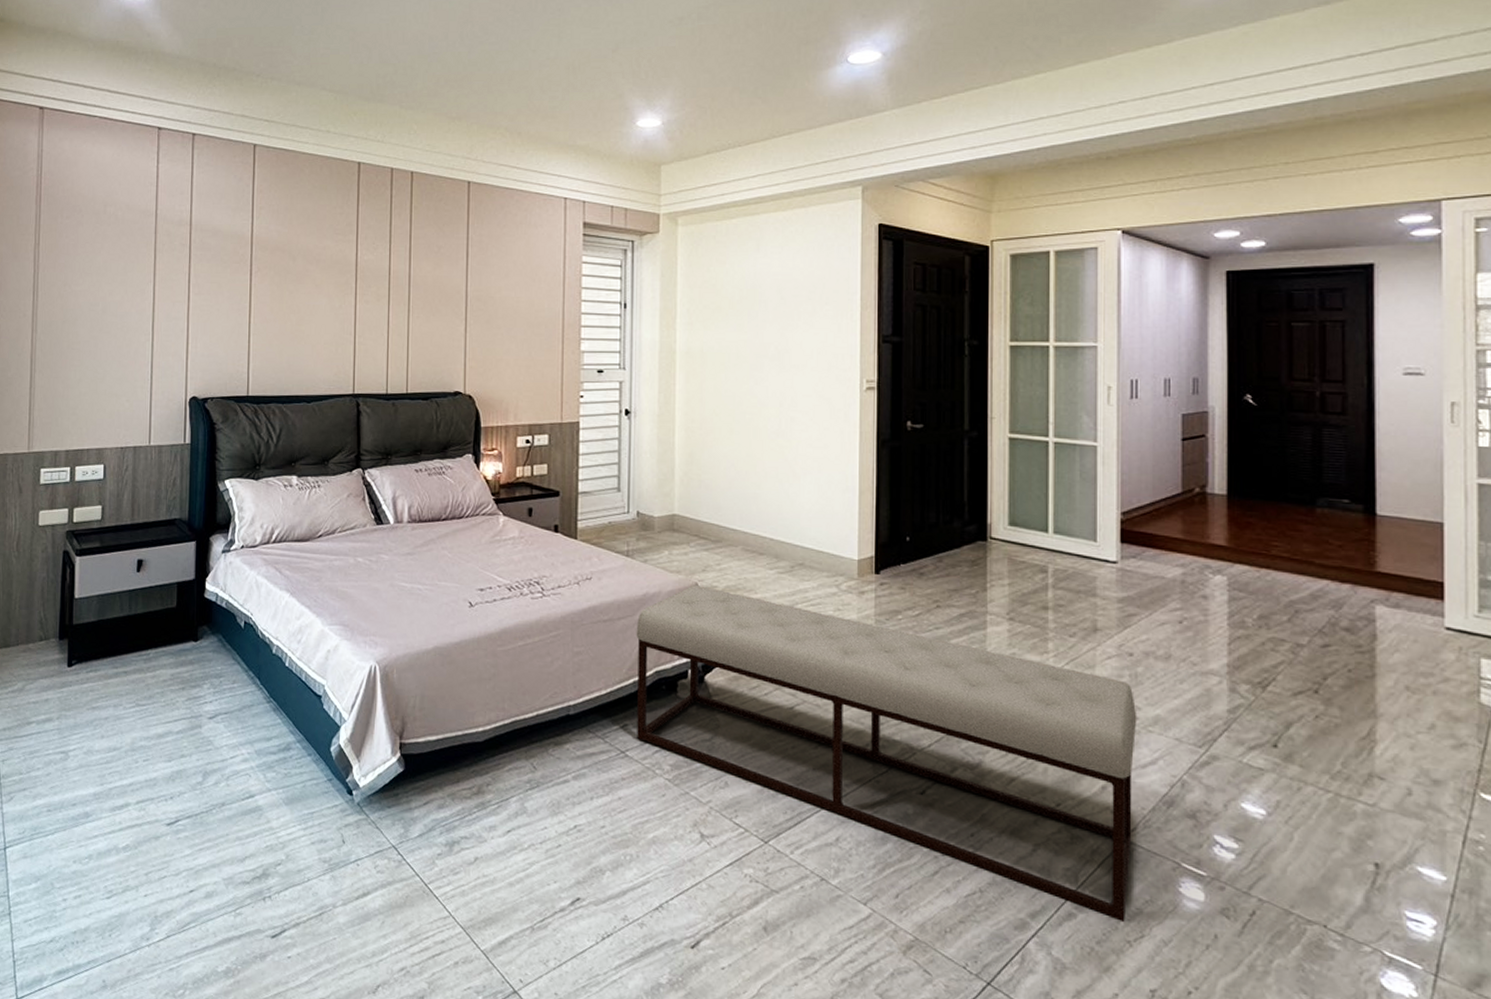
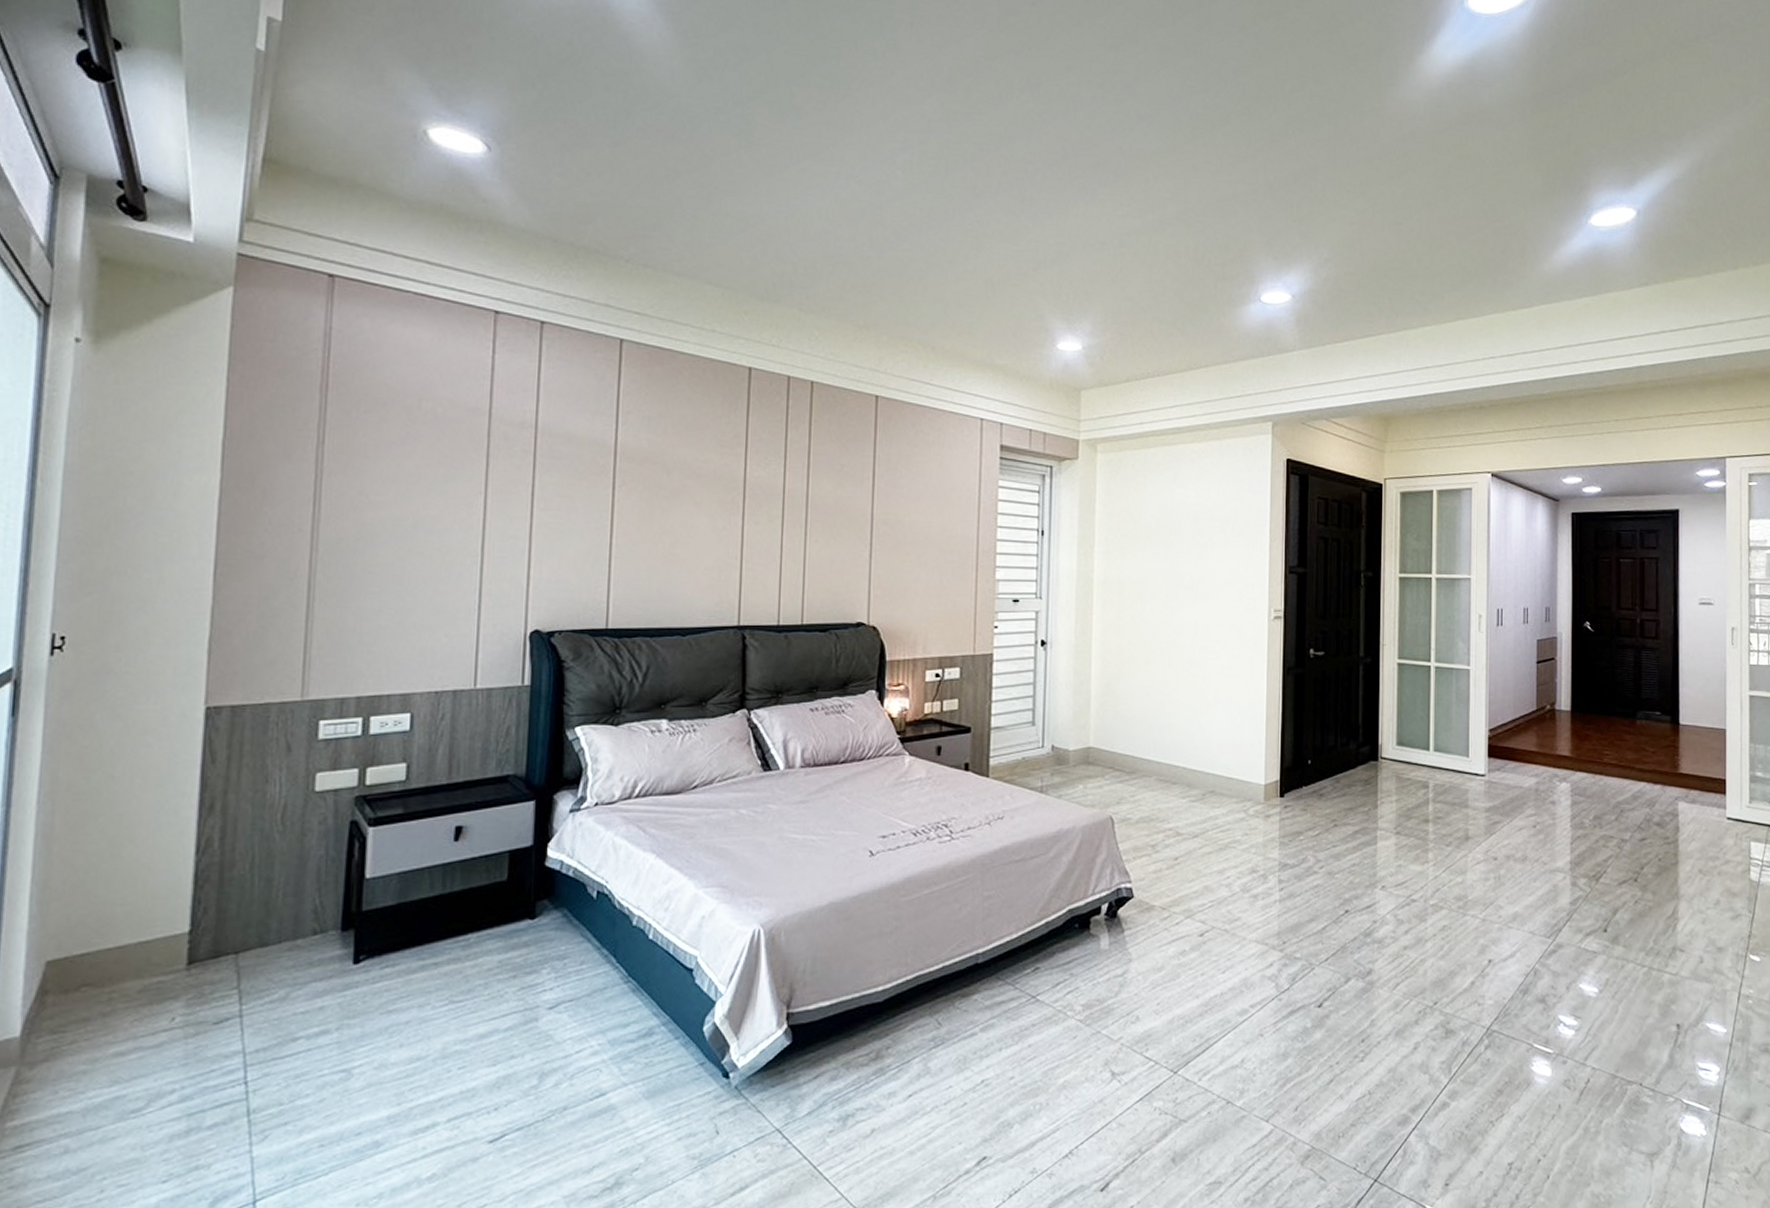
bench: present [636,584,1137,923] -> none [1048,817,1500,1105]

